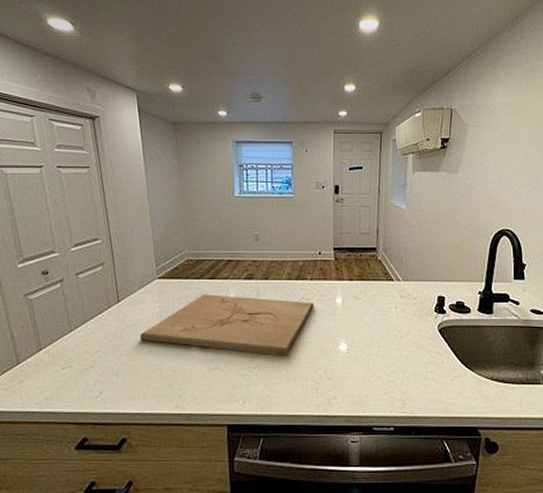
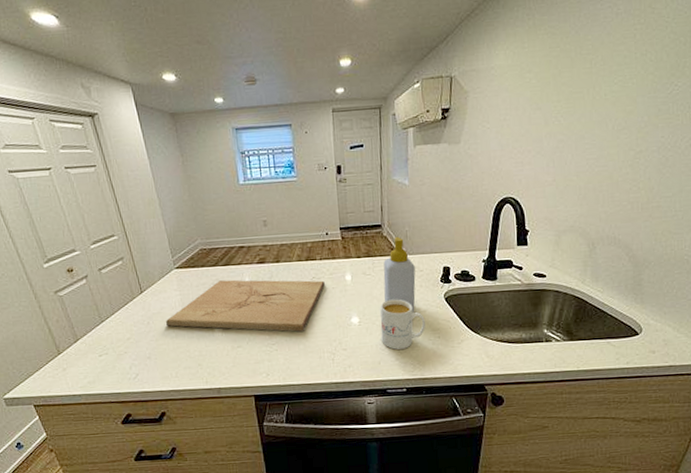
mug: none [370,327,417,382] -> present [380,299,425,350]
soap bottle: none [375,261,409,343] -> present [383,236,416,313]

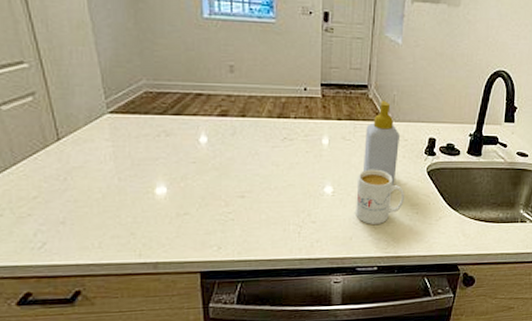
cutting board: present [165,280,325,332] -> none [89,133,297,199]

